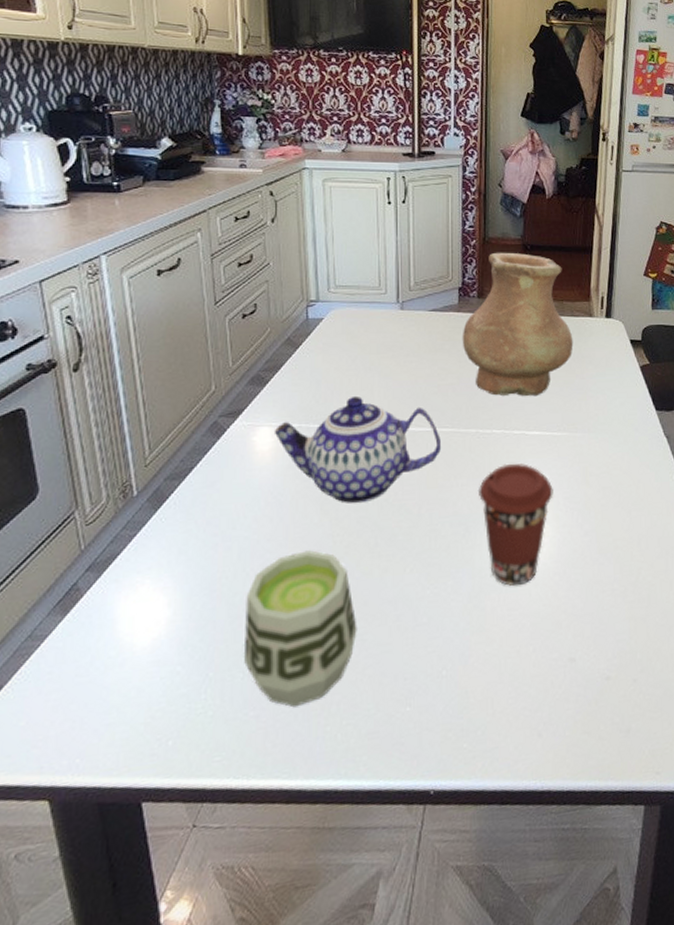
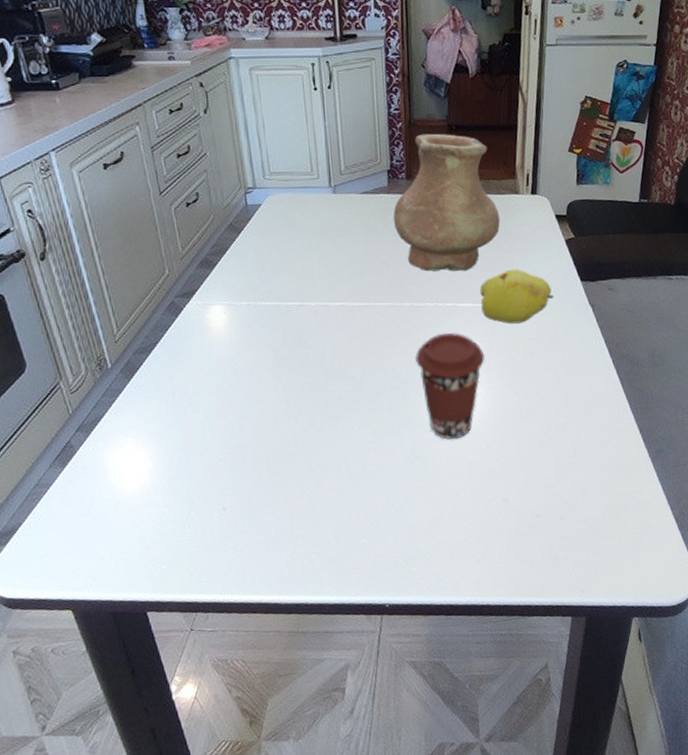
cup: present [243,550,357,708] -> none [215,412,314,540]
teapot: present [274,397,441,504] -> none [225,276,379,372]
fruit: none [550,395,628,455] -> present [479,269,554,324]

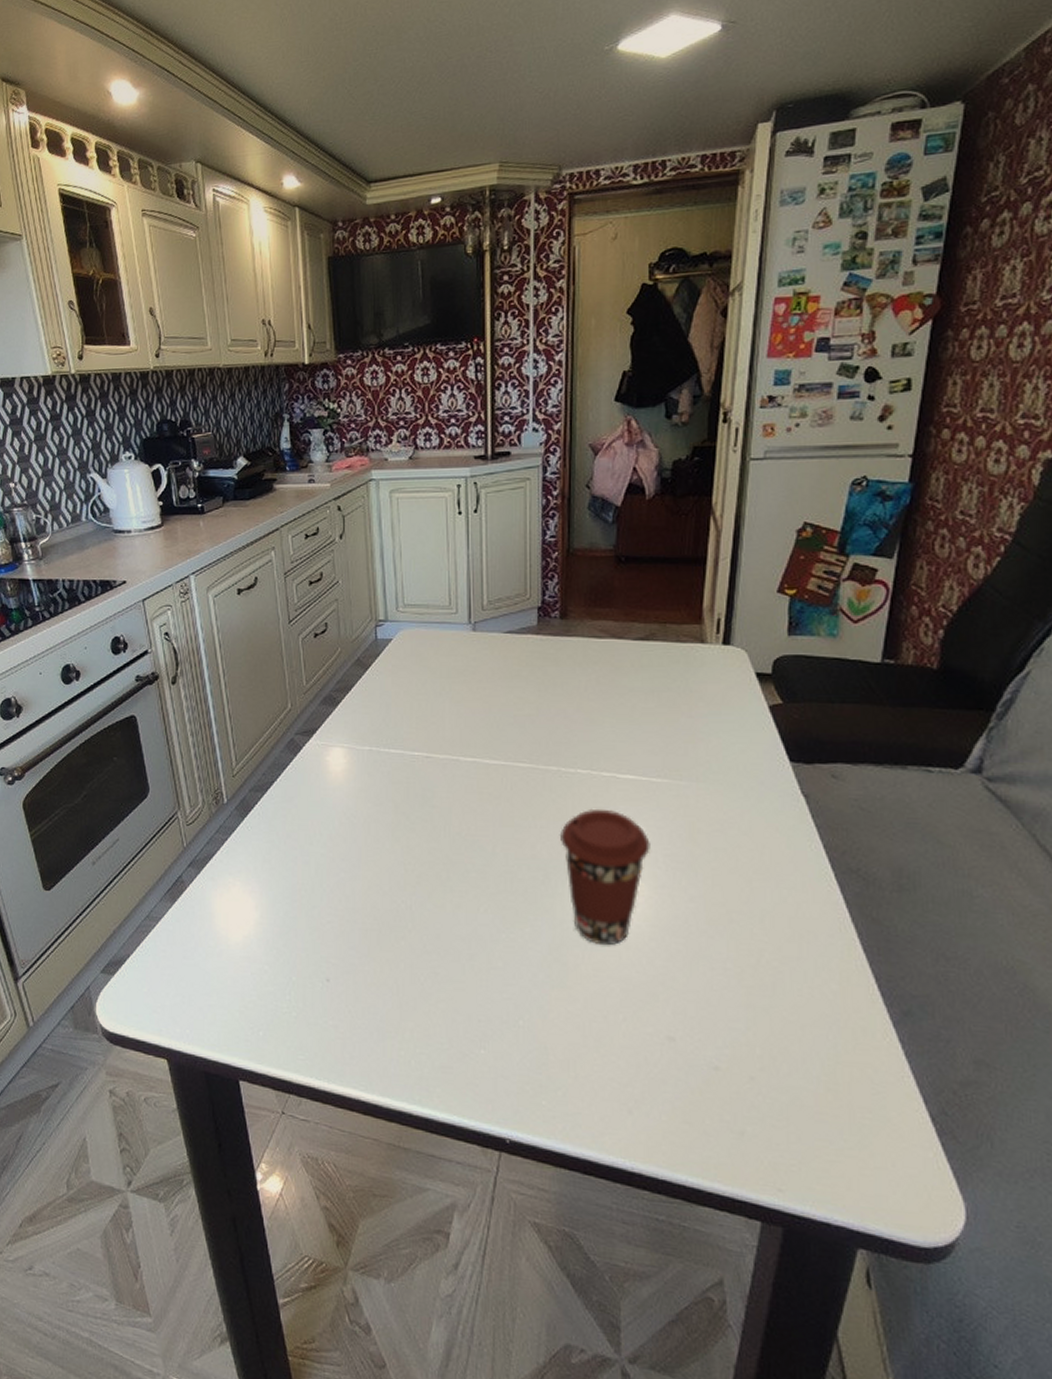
vase: present [393,133,500,272] -> none [541,565,679,735]
fruit: present [479,269,554,324] -> none [647,737,750,808]

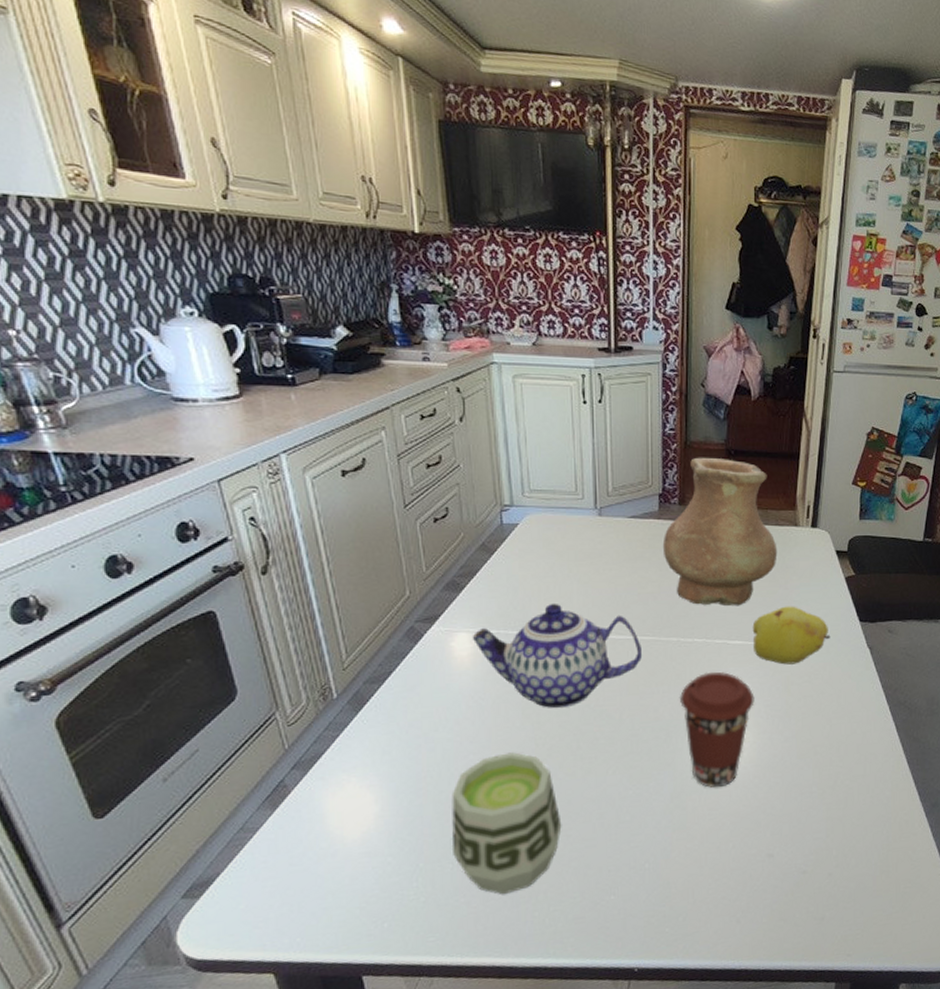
cup: none [322,875,430,1026] -> present [451,752,562,895]
teapot: none [346,723,517,834] -> present [472,604,642,709]
vase: none [541,565,679,735] -> present [662,457,778,606]
fruit: none [647,737,750,808] -> present [752,606,831,665]

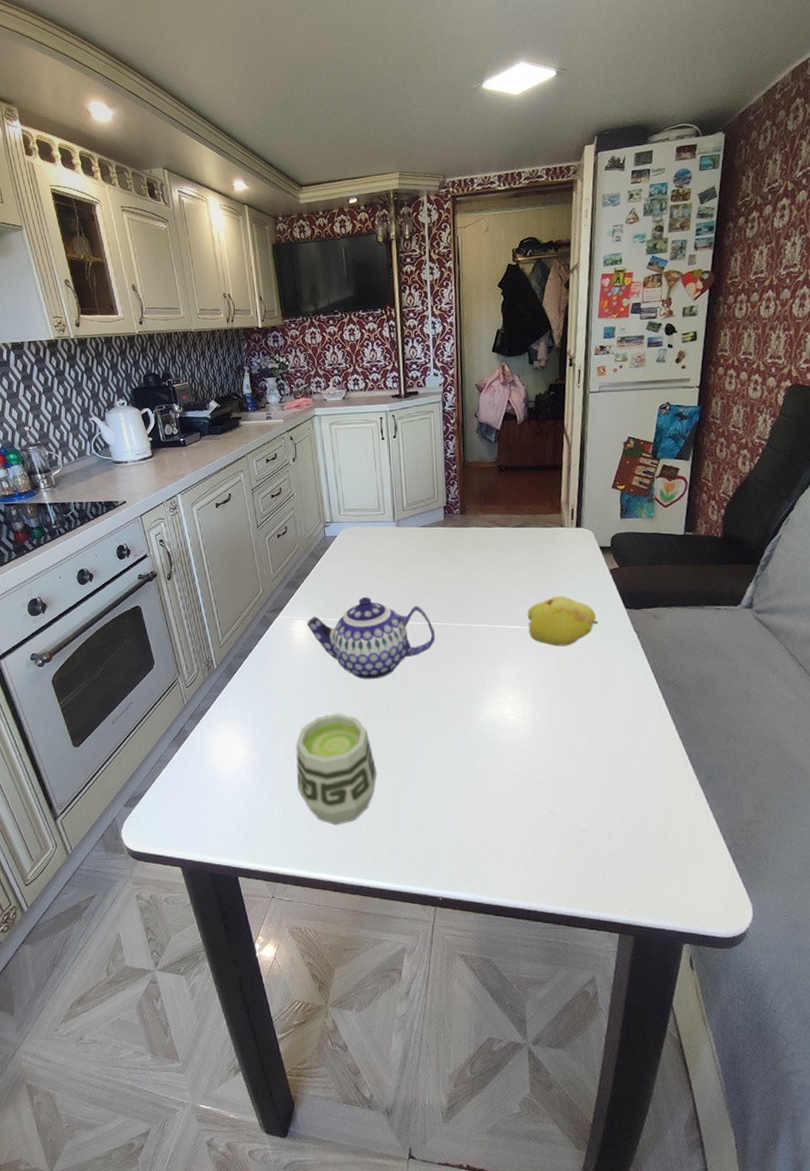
vase: present [662,457,778,606] -> none [448,474,547,597]
coffee cup: present [679,671,755,788] -> none [467,652,532,751]

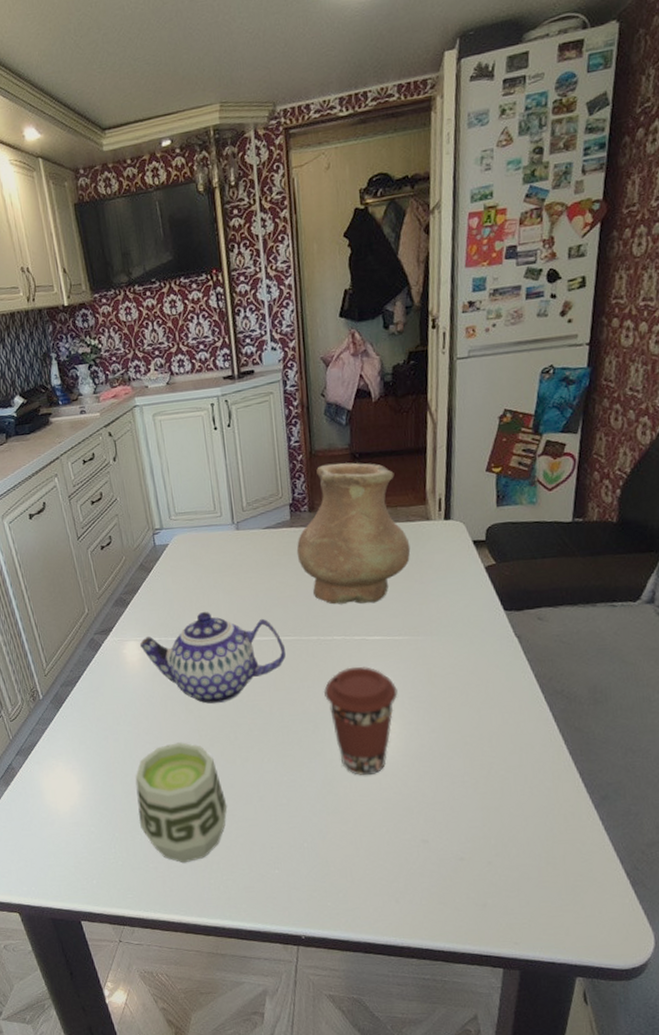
vase: none [448,474,547,597] -> present [296,462,411,605]
coffee cup: none [467,652,532,751] -> present [323,666,398,776]
fruit: present [527,595,599,647] -> none [390,599,474,658]

